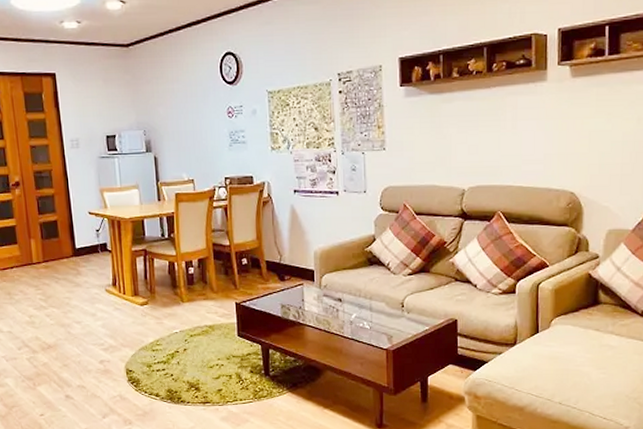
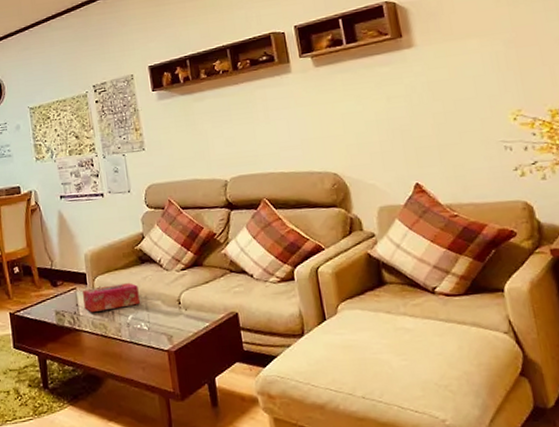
tissue box: none [308,282,364,309] -> present [82,282,140,313]

